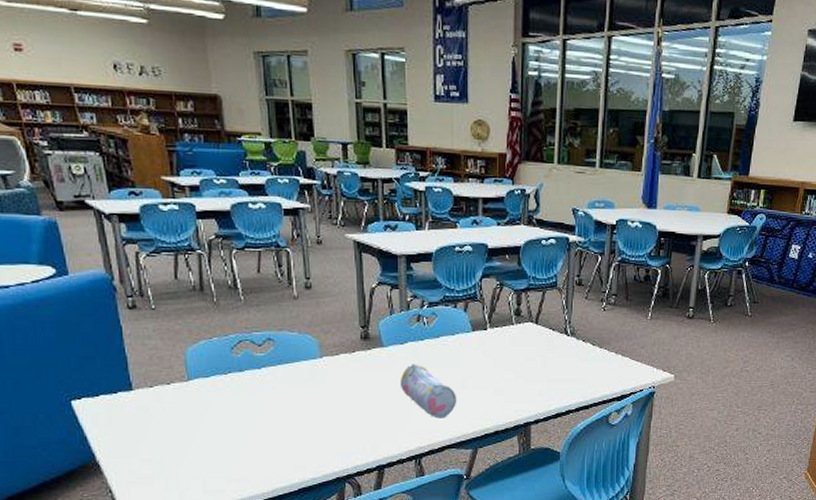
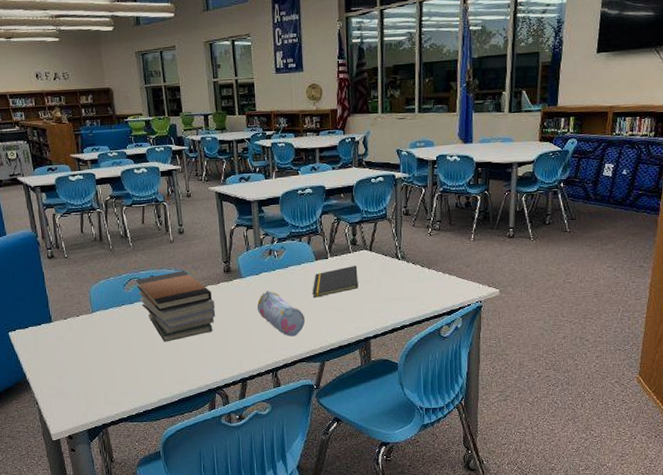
book stack: none [248,334,349,420] -> present [136,271,216,342]
notepad: none [467,340,521,374] -> present [312,266,358,298]

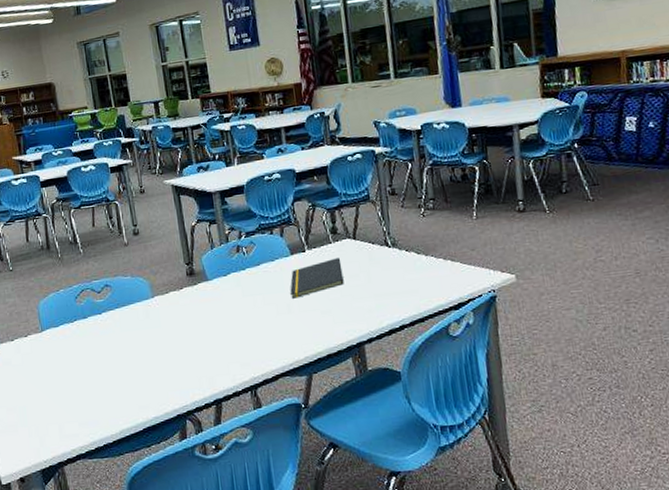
book stack: present [136,271,216,342] -> none [89,276,181,361]
pencil case: present [257,291,306,337] -> none [227,293,285,347]

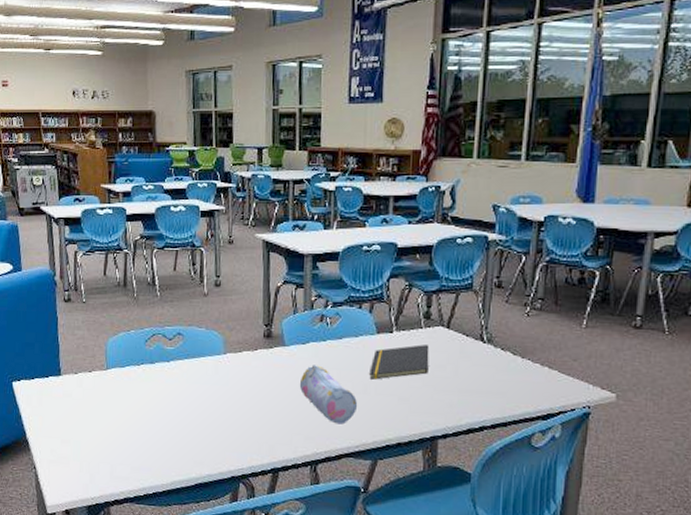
pencil case: none [227,293,285,347] -> present [299,365,358,425]

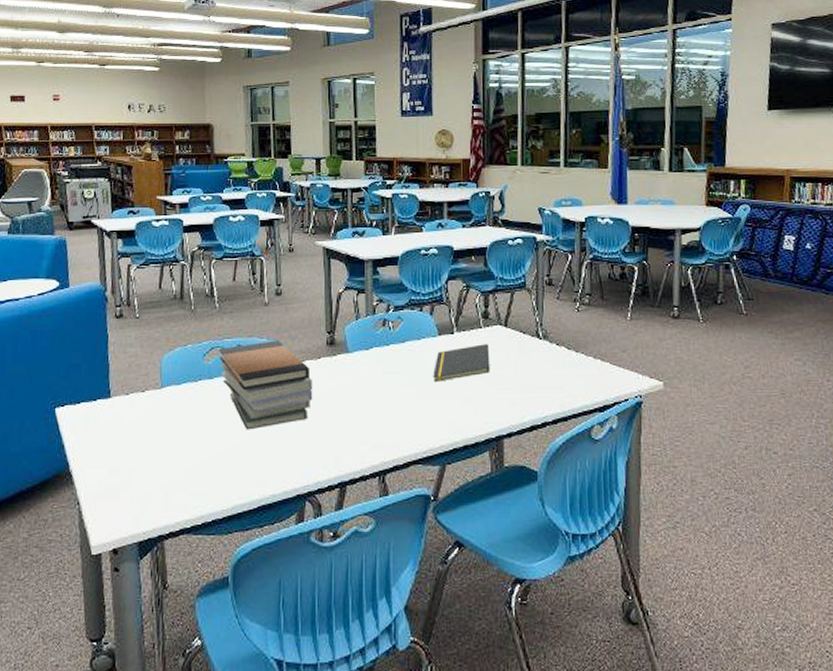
book stack: none [160,330,250,414] -> present [219,340,313,430]
pencil case: present [299,365,358,425] -> none [364,370,424,430]

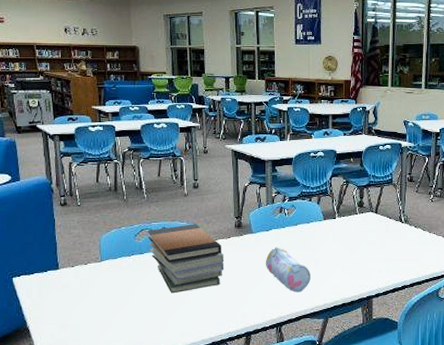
pencil case: none [364,370,424,430] -> present [265,247,312,293]
notepad: present [433,344,490,382] -> none [319,227,363,256]

